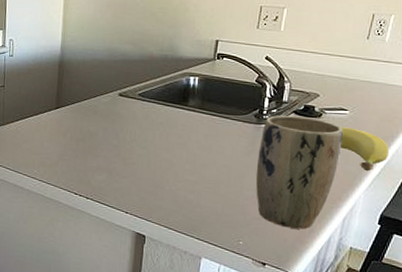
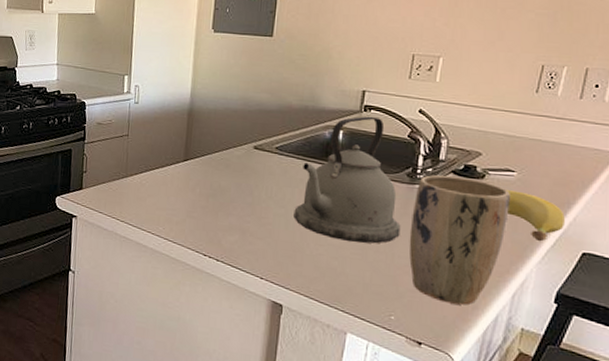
kettle: none [155,63,249,178] -> present [294,116,401,244]

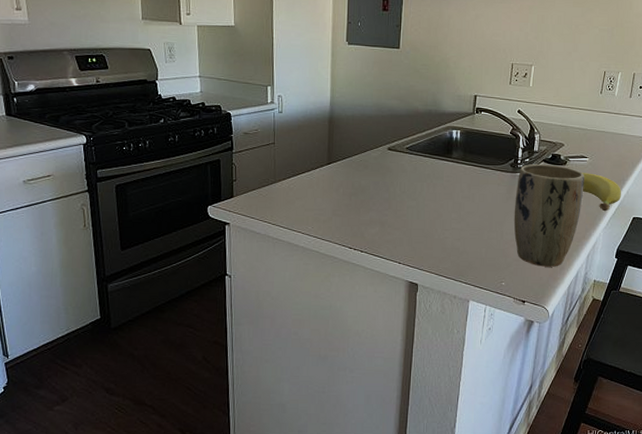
kettle: present [294,116,401,244] -> none [424,117,507,225]

